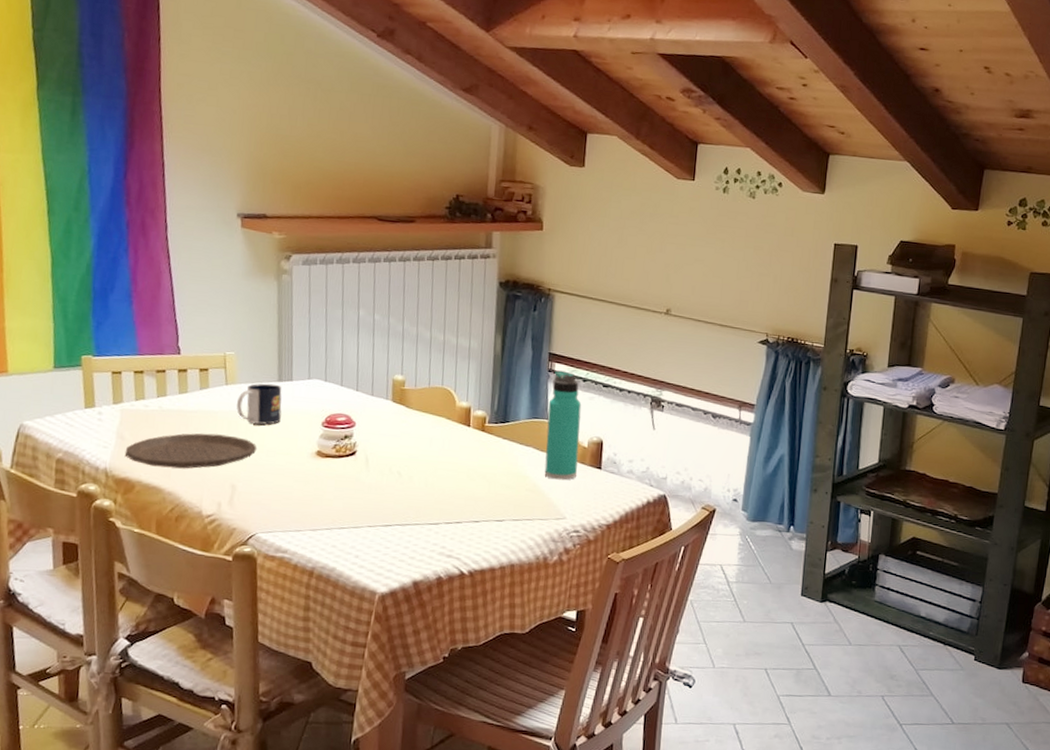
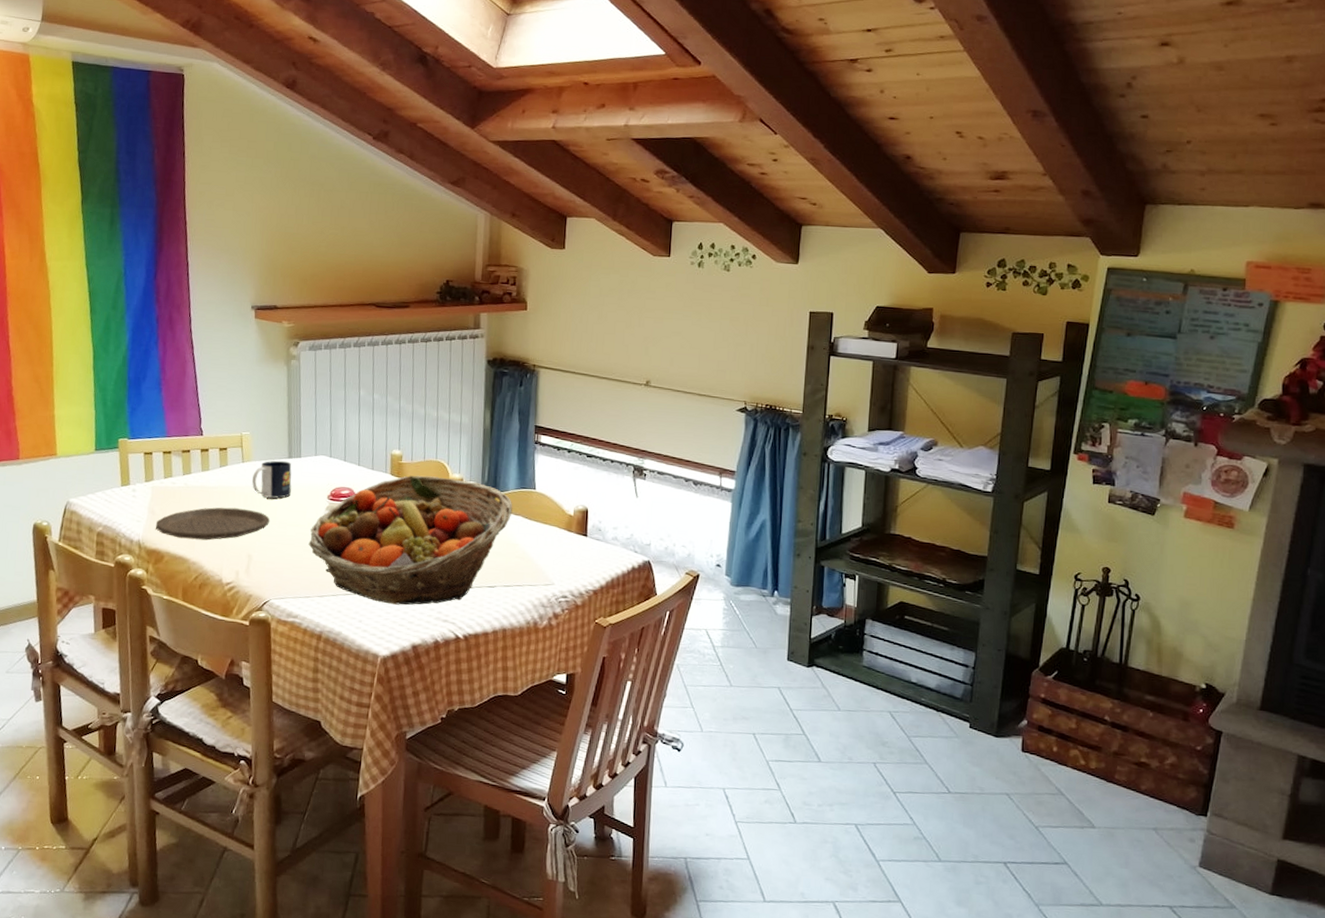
fruit basket: none [300,402,524,540] -> present [308,475,513,606]
thermos bottle: present [544,370,582,480] -> none [533,442,567,548]

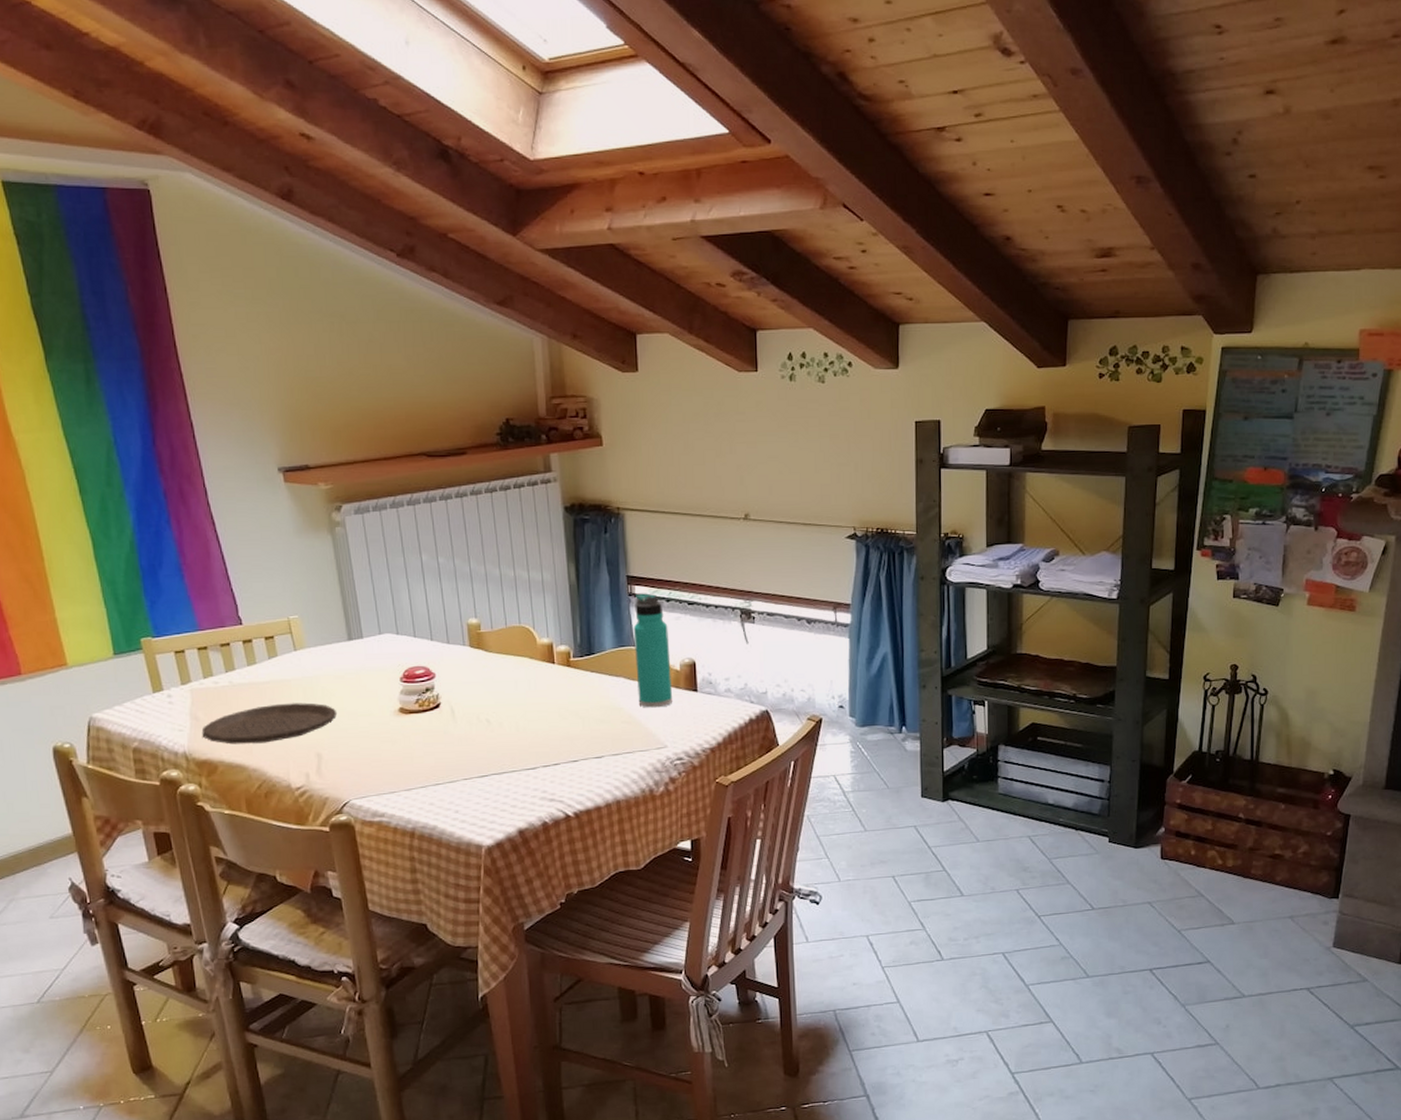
mug: present [252,460,292,499] -> none [309,644,357,688]
fruit basket: present [308,475,513,606] -> none [385,643,613,789]
thermos bottle: none [533,442,567,548] -> present [633,593,673,708]

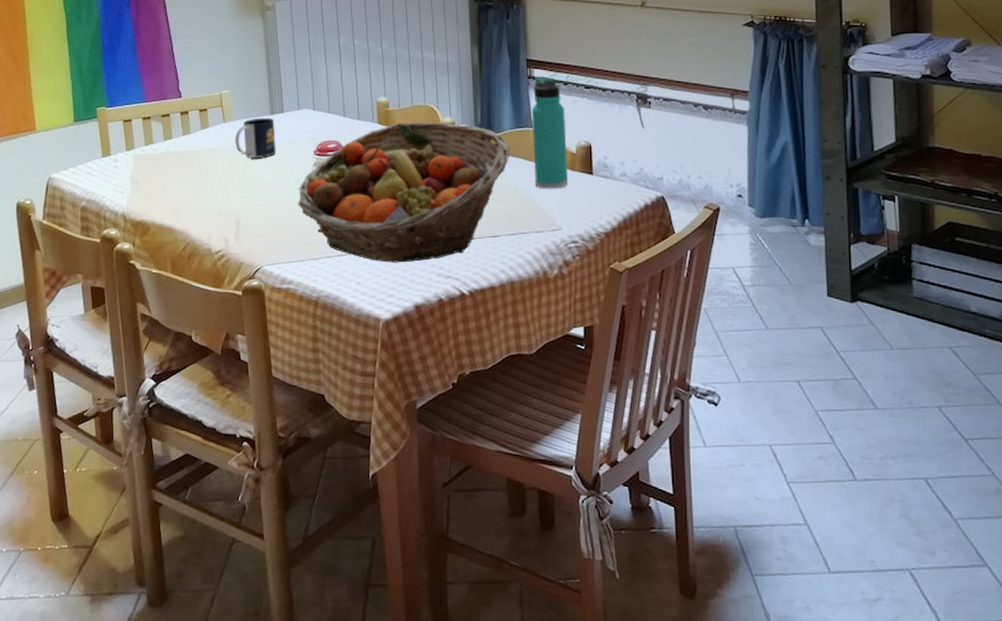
plate: present [201,703,338,744] -> none [139,171,257,208]
mug: none [309,644,357,688] -> present [235,117,276,158]
fruit basket: none [385,643,613,789] -> present [298,122,510,263]

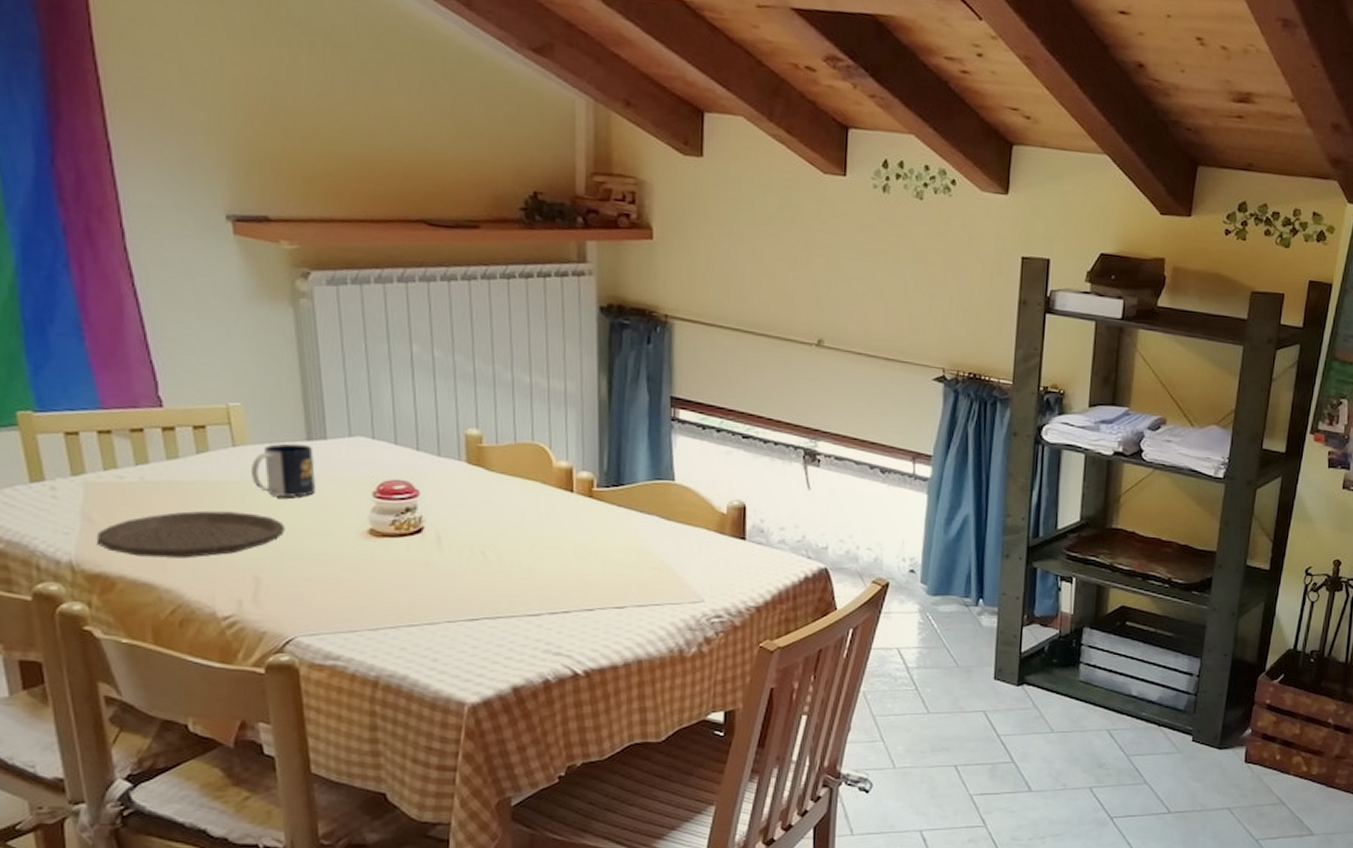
plate: none [139,171,257,208] -> present [96,510,286,559]
fruit basket: present [298,122,510,263] -> none [348,463,645,637]
thermos bottle: present [531,76,569,189] -> none [673,419,716,555]

